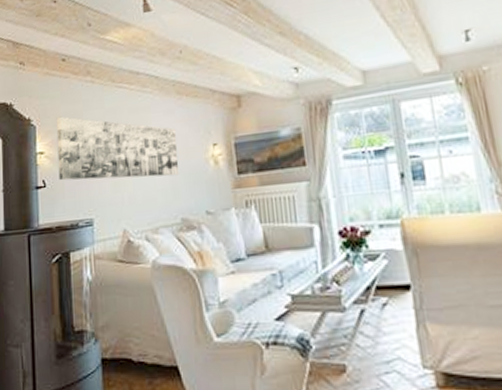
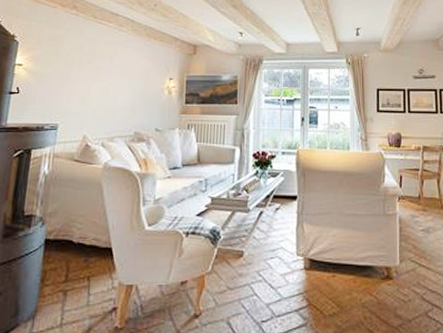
wall art: present [56,116,180,181] -> none [32,37,142,99]

